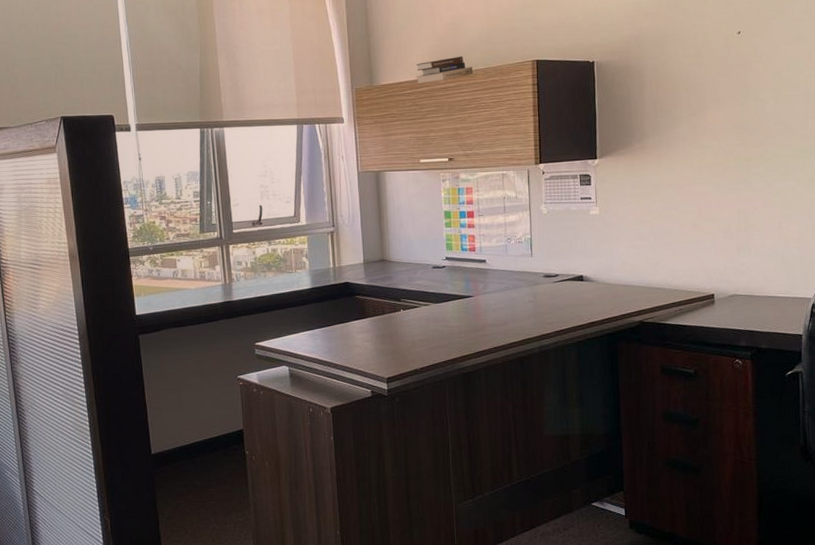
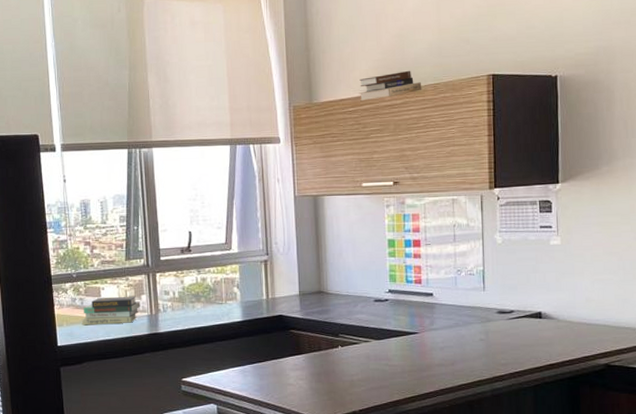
books: none [158,266,215,295] -> present [81,296,140,326]

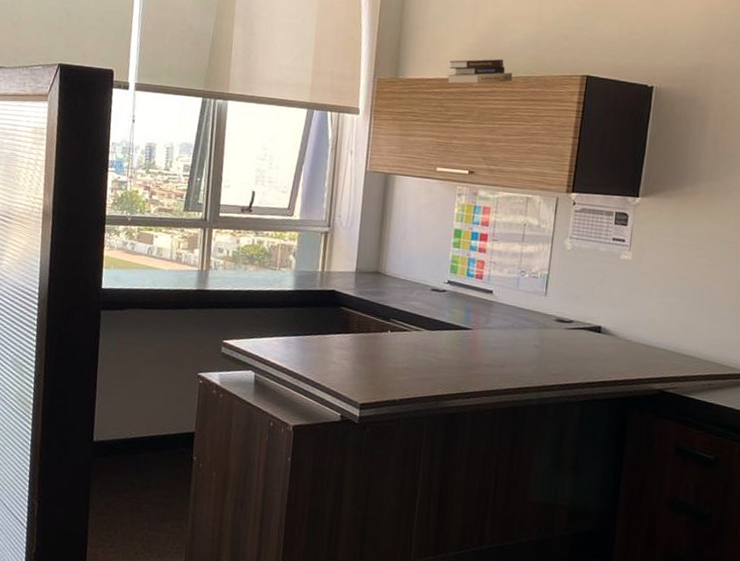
books: present [81,296,140,326] -> none [129,245,192,276]

